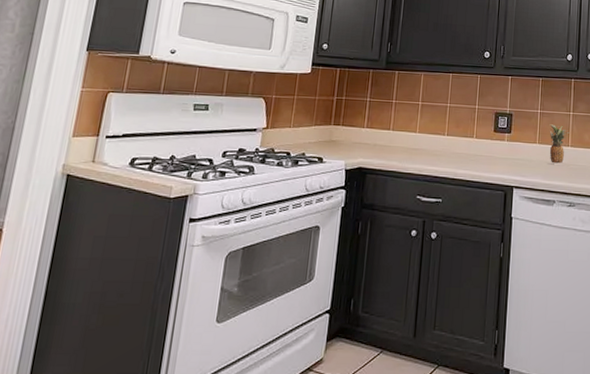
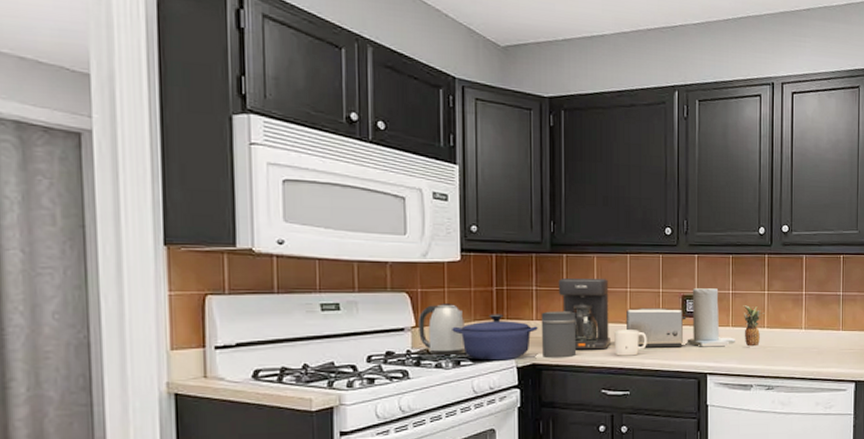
kettle: none [268,109,308,156] -> present [419,304,466,356]
cooking pot: none [295,120,367,163] -> present [452,314,538,361]
cylinder: none [368,120,401,164] -> present [541,311,577,359]
coffee maker: none [388,92,432,158] -> present [558,278,610,350]
mug: none [431,141,461,166] -> present [614,330,647,356]
toaster: none [444,121,498,160] -> present [625,307,687,348]
paper towel: none [496,106,542,163] -> present [687,288,736,347]

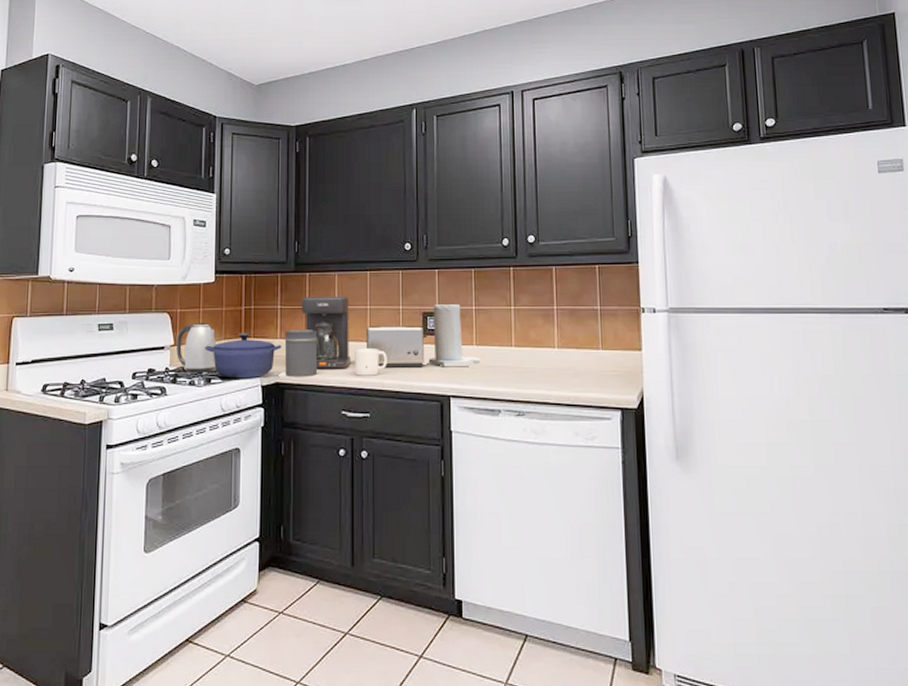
fruit: present [743,305,765,347] -> none [487,322,512,367]

